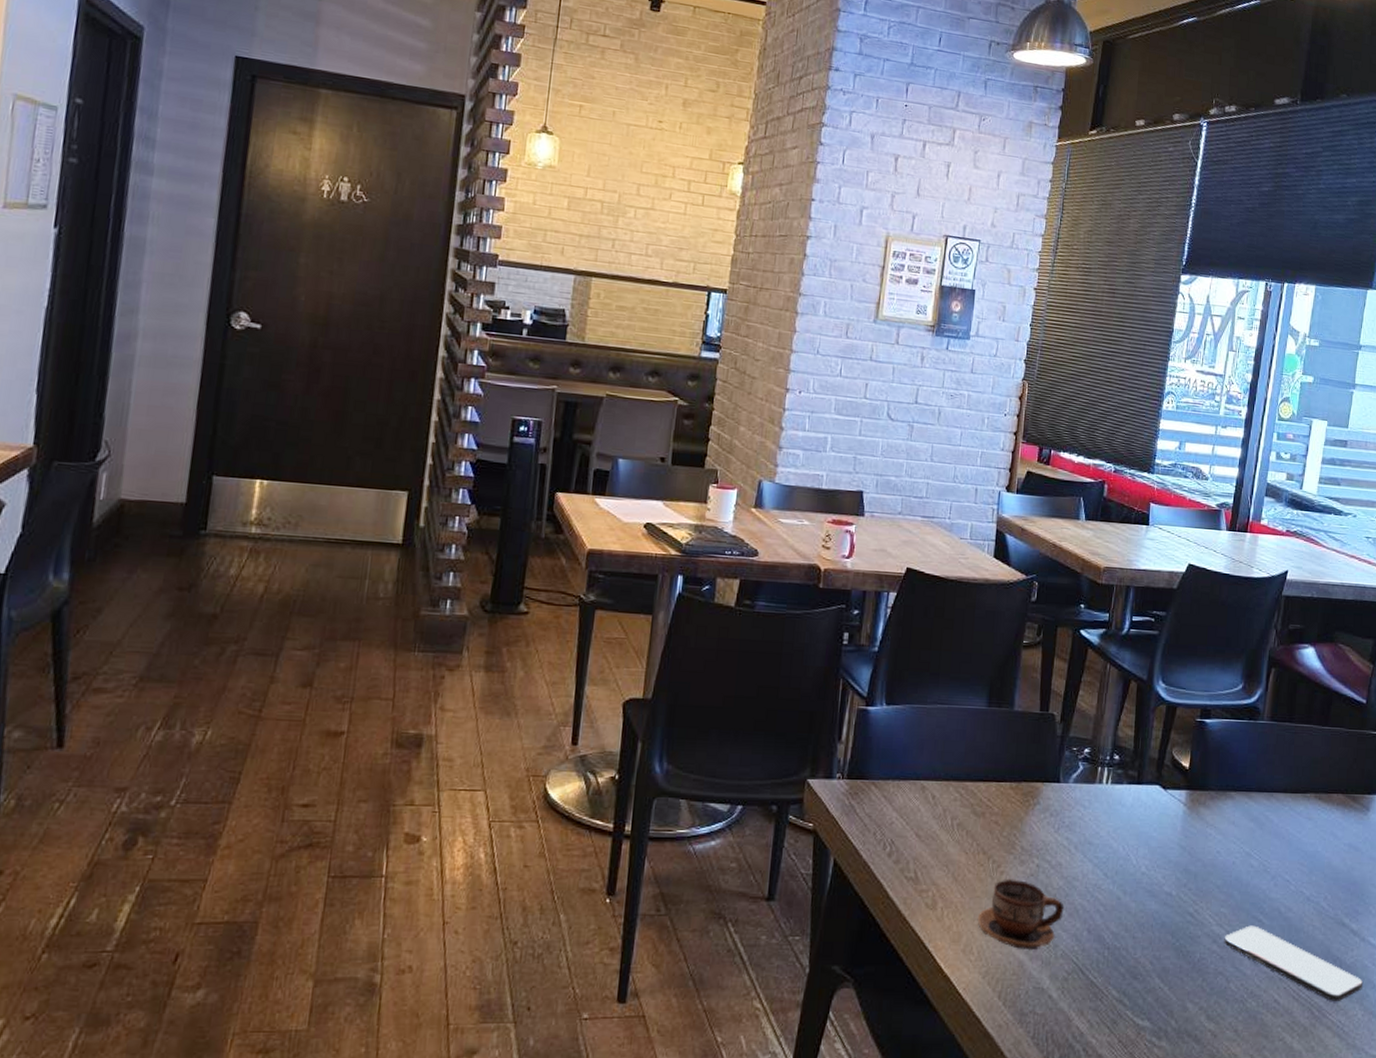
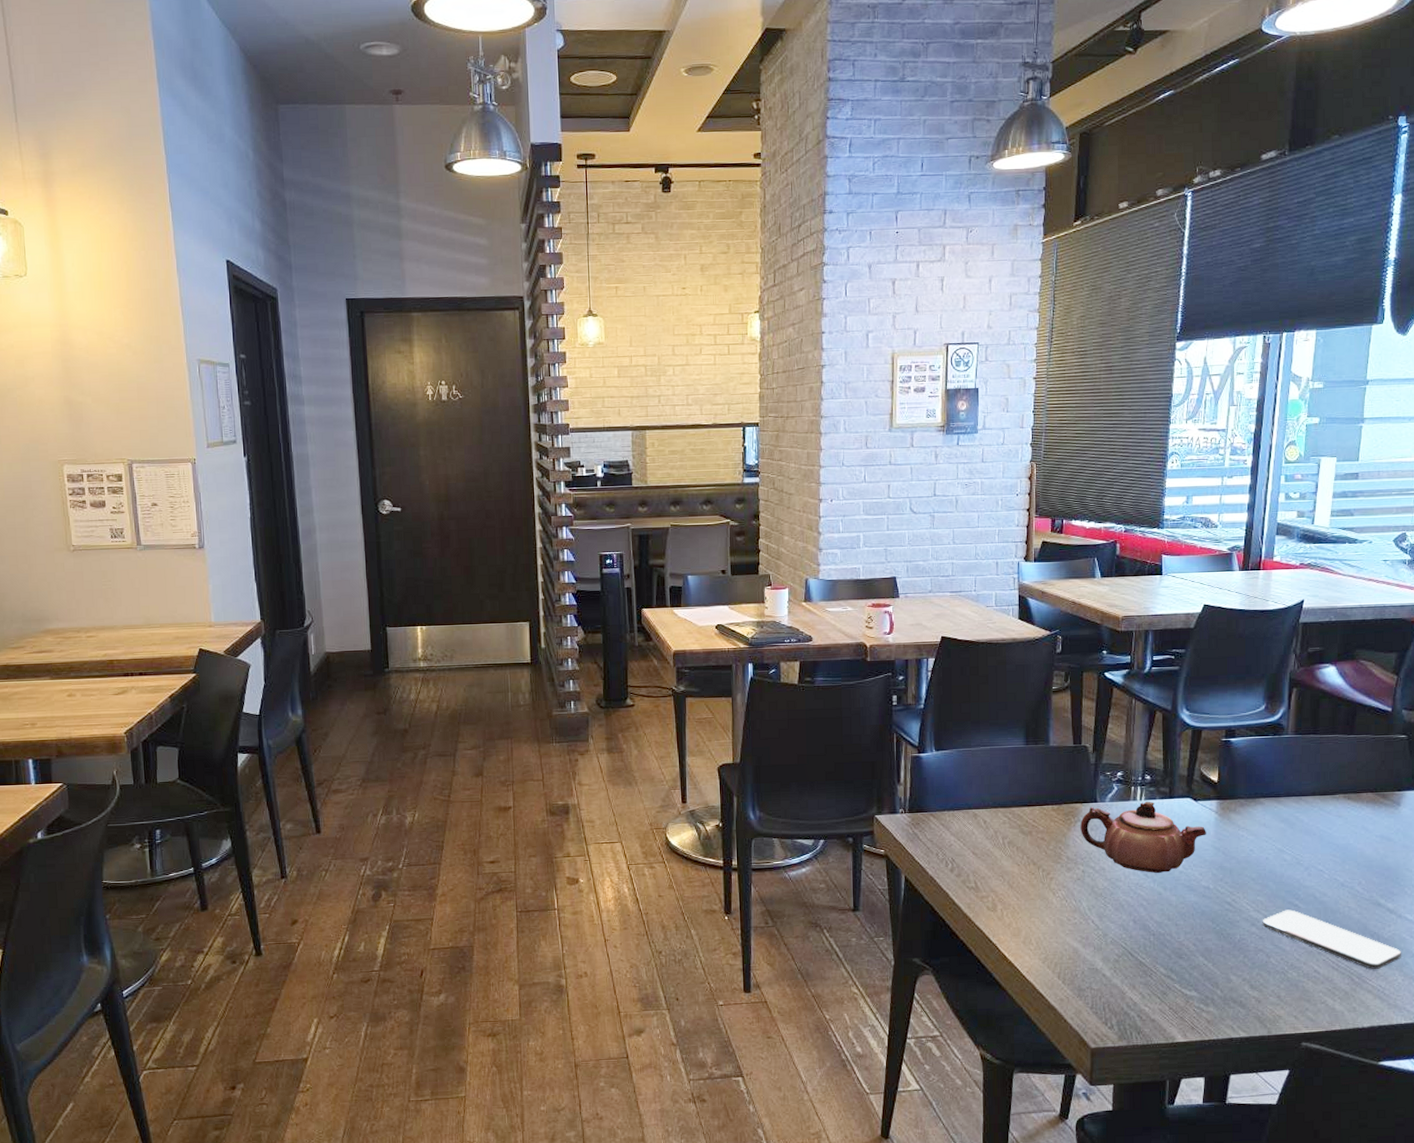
cup: present [977,879,1064,950] -> none [1033,883,1110,939]
teapot: none [1039,785,1173,873] -> present [1080,801,1206,873]

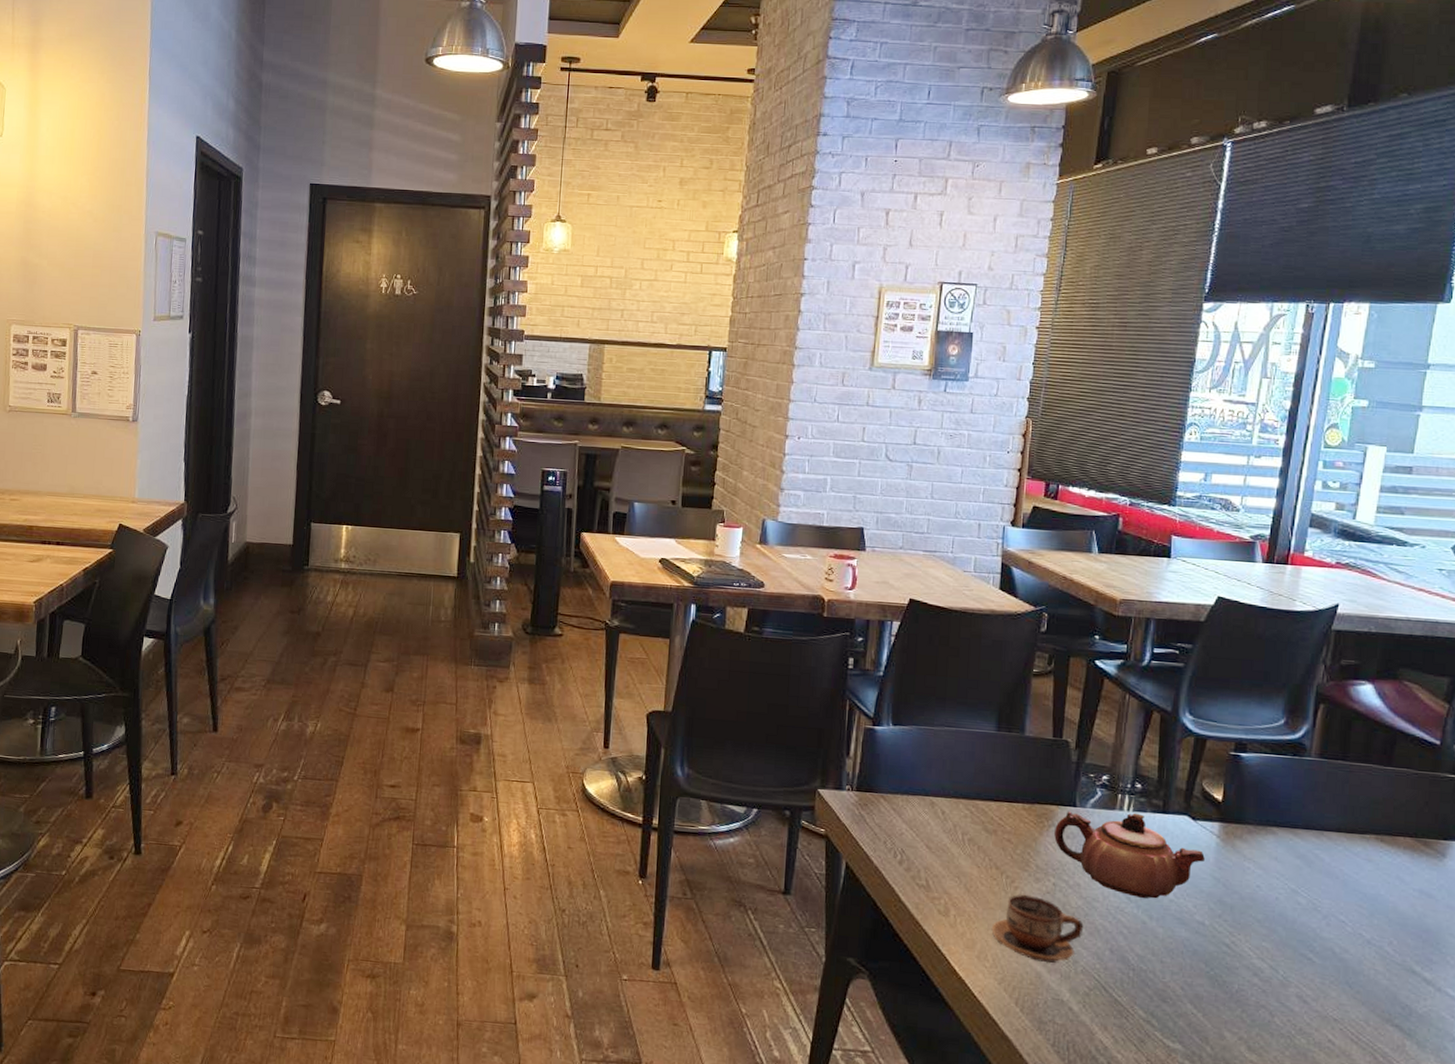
cup: none [1033,883,1110,939] -> present [991,894,1084,963]
smartphone: present [1262,909,1402,969] -> none [1266,962,1440,1050]

